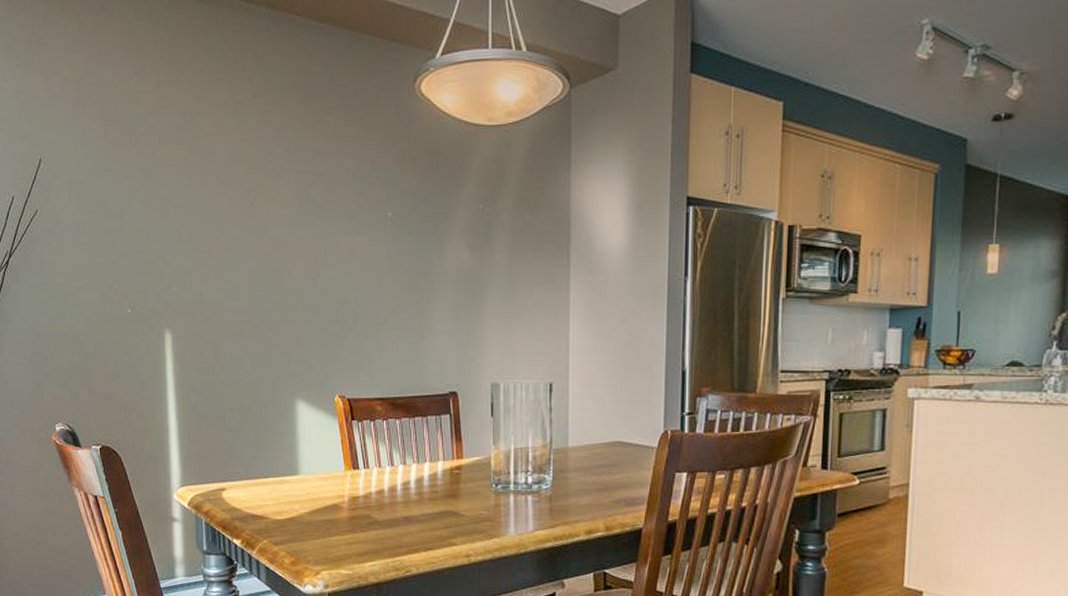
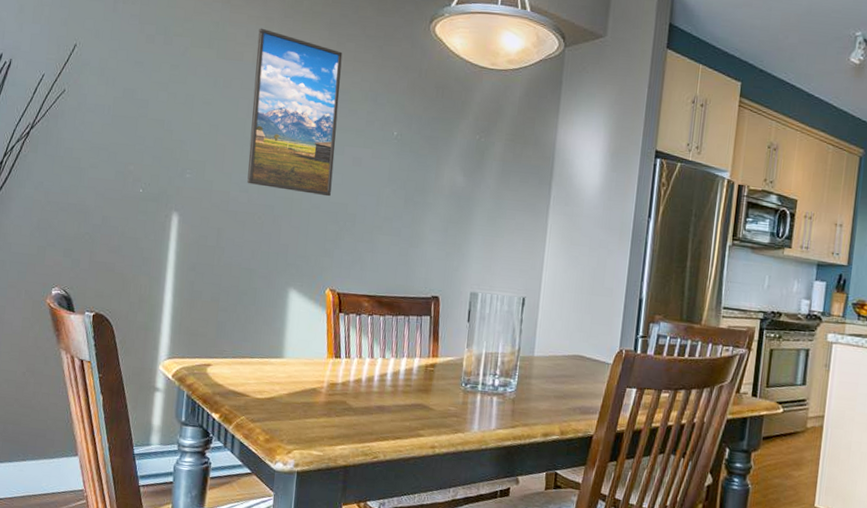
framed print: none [228,113,327,294] -> present [247,28,343,197]

